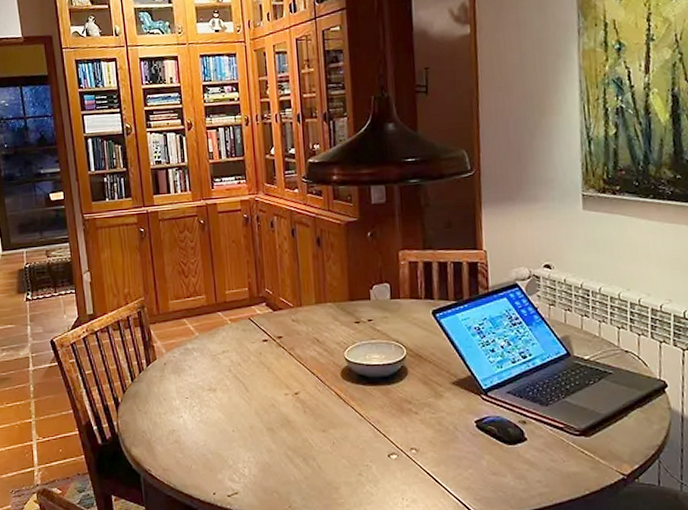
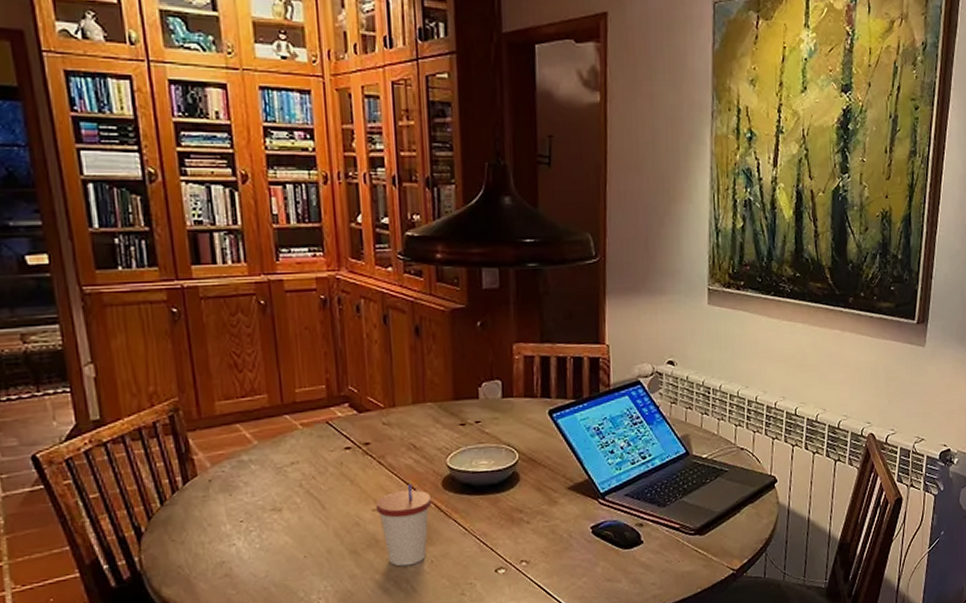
cup: none [287,374,332,445] -> present [375,484,431,567]

